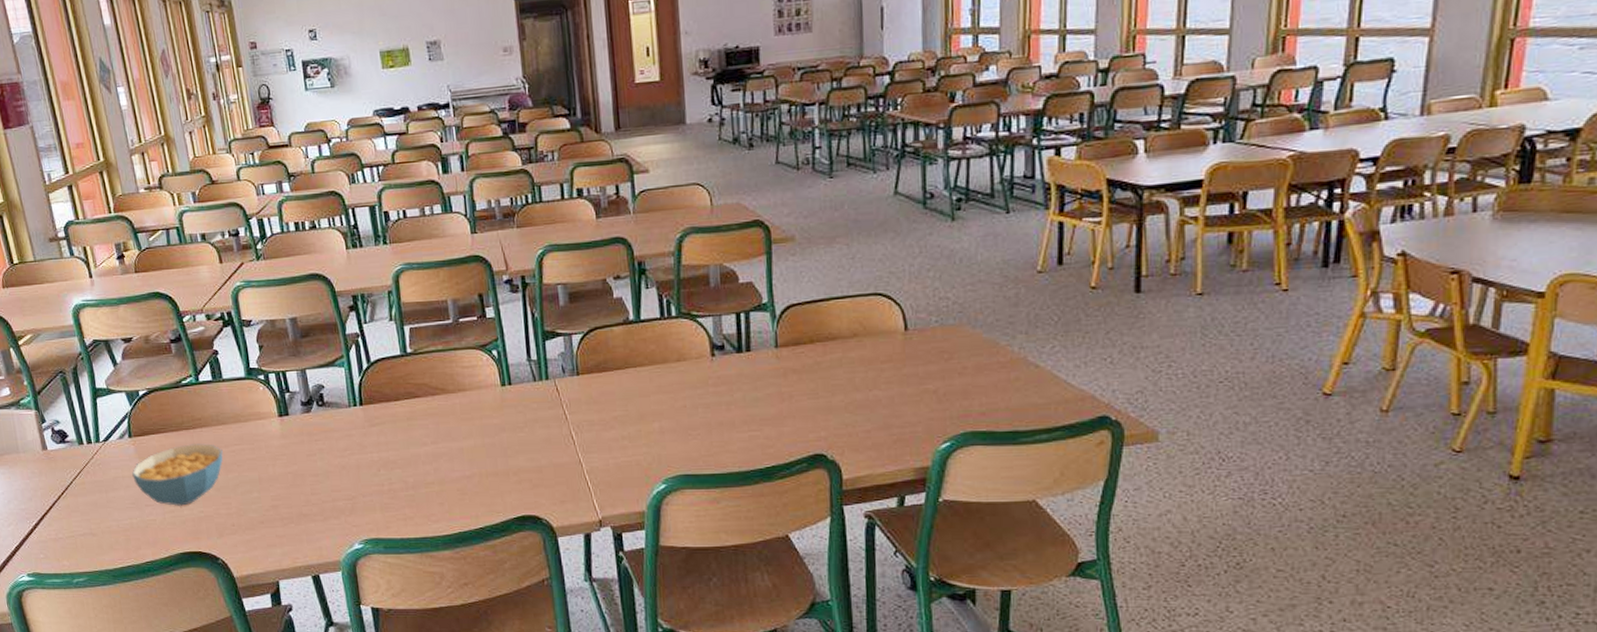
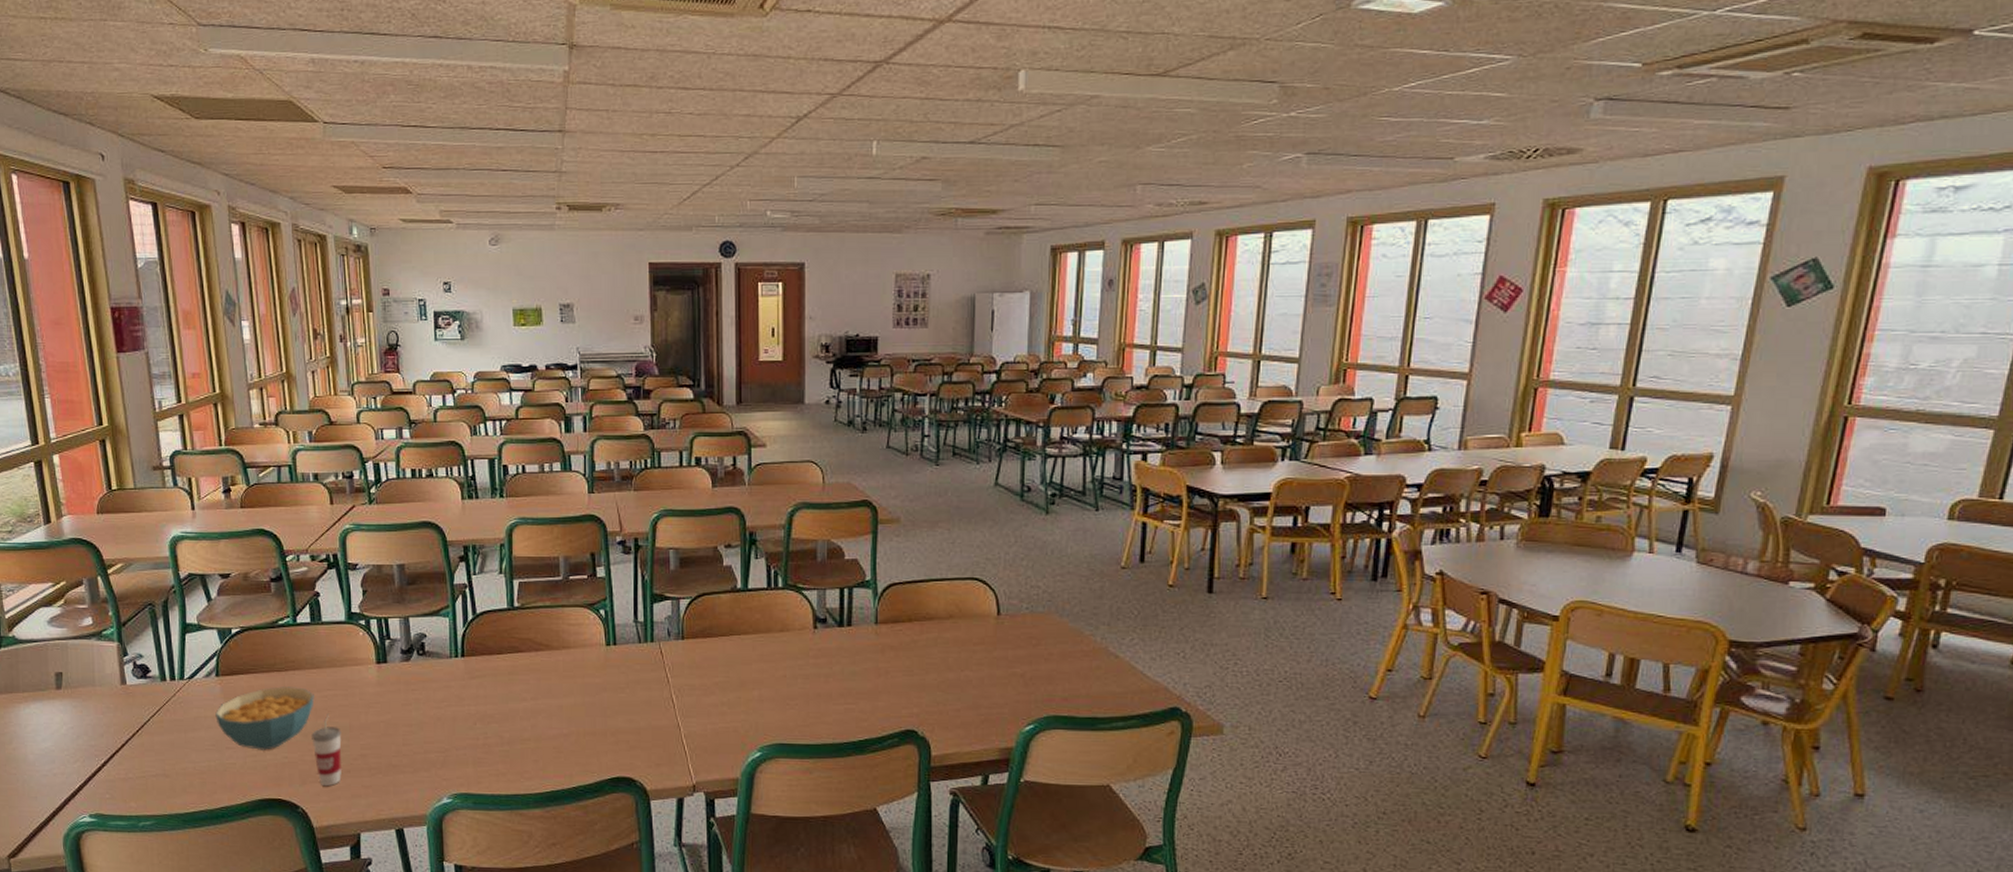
cup: none [224,467,256,538] -> present [312,713,343,787]

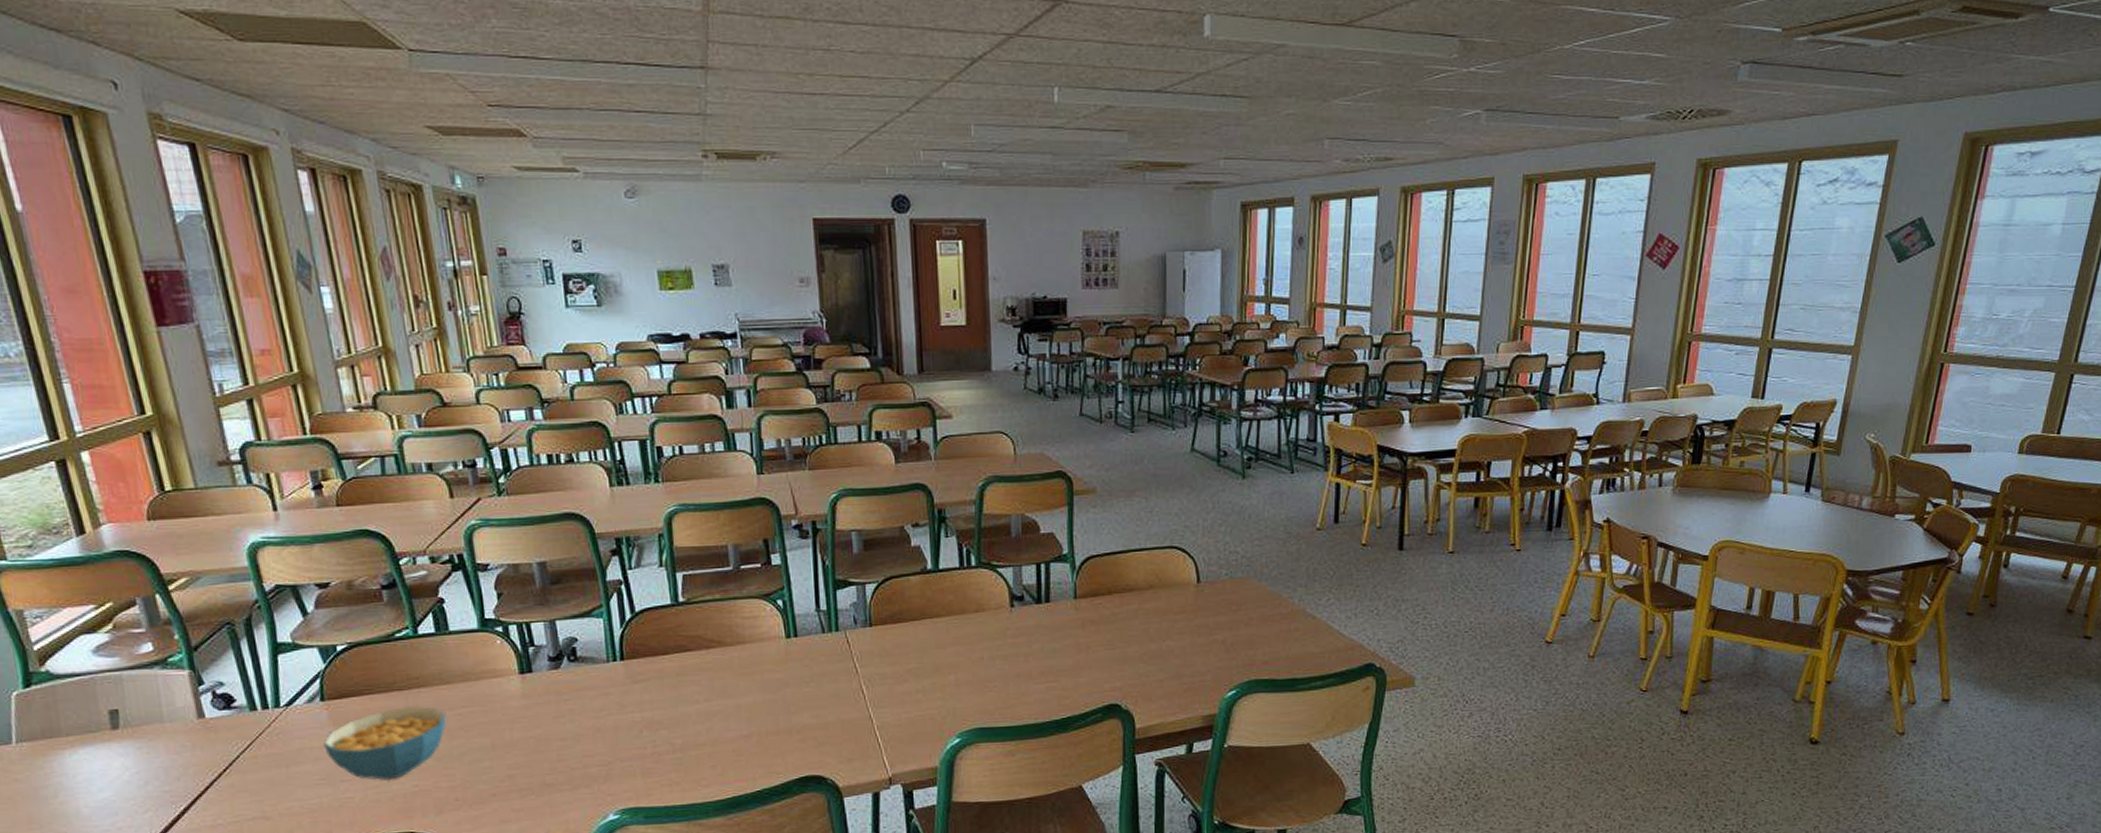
cup: present [312,713,343,787] -> none [446,733,487,814]

